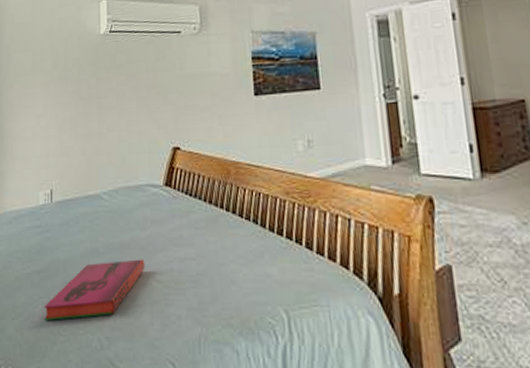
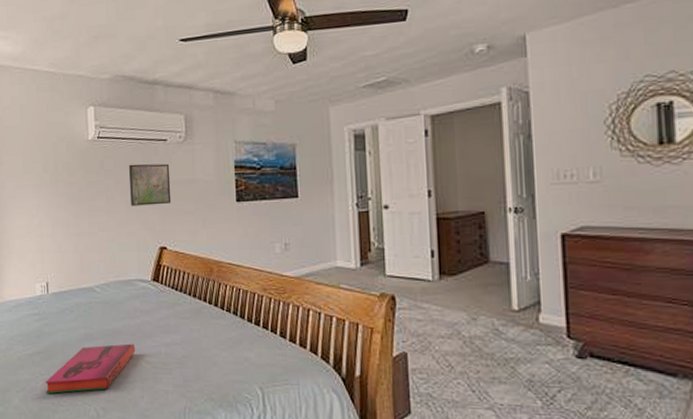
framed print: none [140,56,186,103] -> present [128,163,172,206]

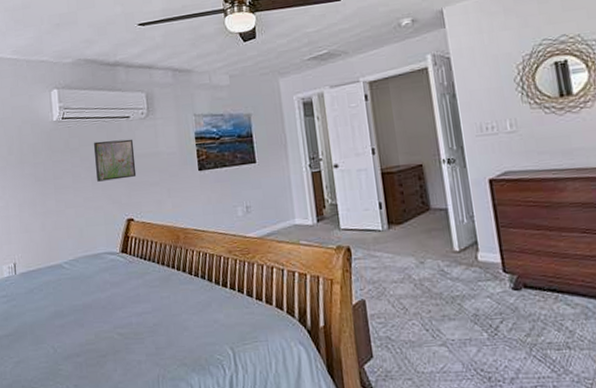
hardback book: present [45,343,136,394] -> none [14,317,107,378]

